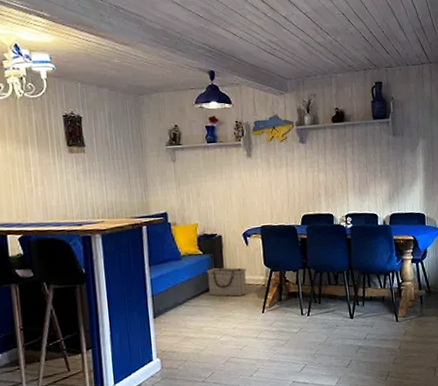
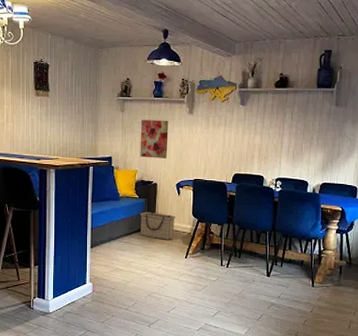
wall art: none [196,166,229,209] -> present [140,120,169,159]

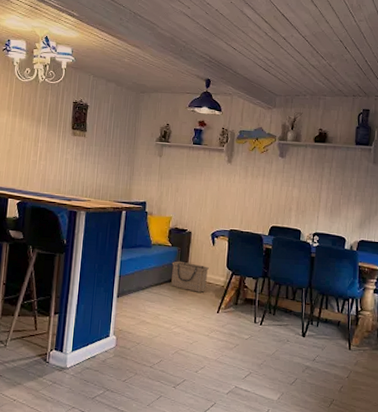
wall art: present [140,120,169,159] -> none [175,166,207,207]

